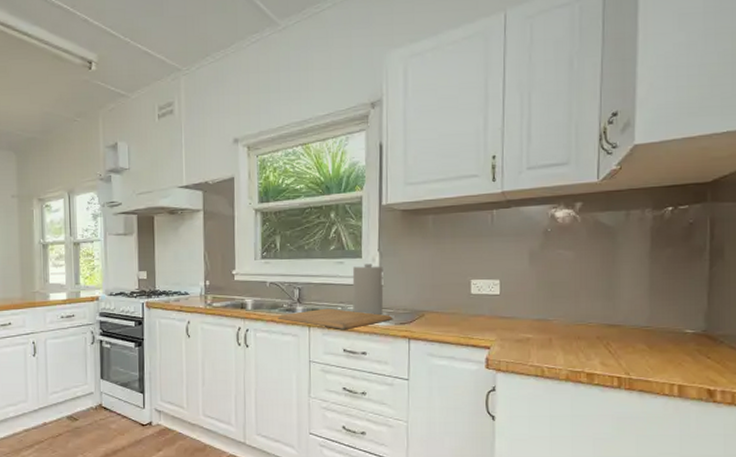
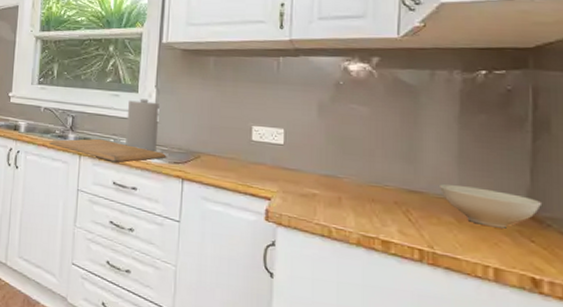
bowl: none [634,314,717,349] -> present [440,184,543,229]

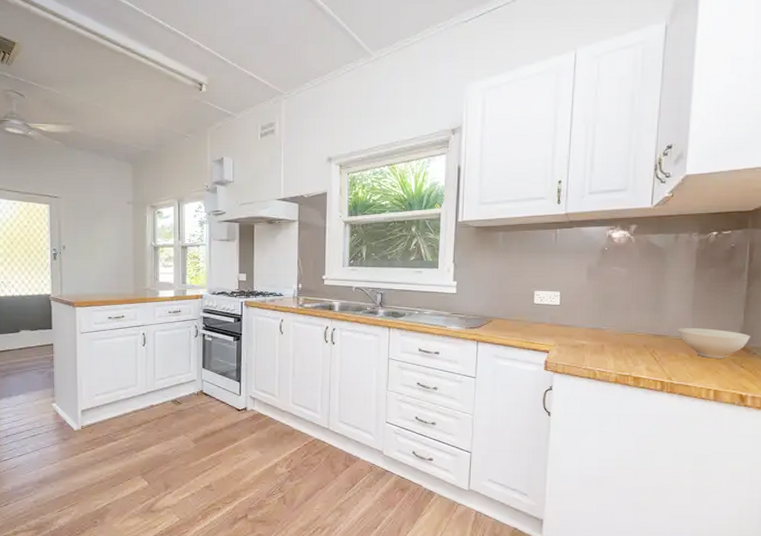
chopping board: present [49,138,167,163] -> none [361,312,464,332]
paper towel holder: present [125,98,160,151] -> none [429,273,457,319]

